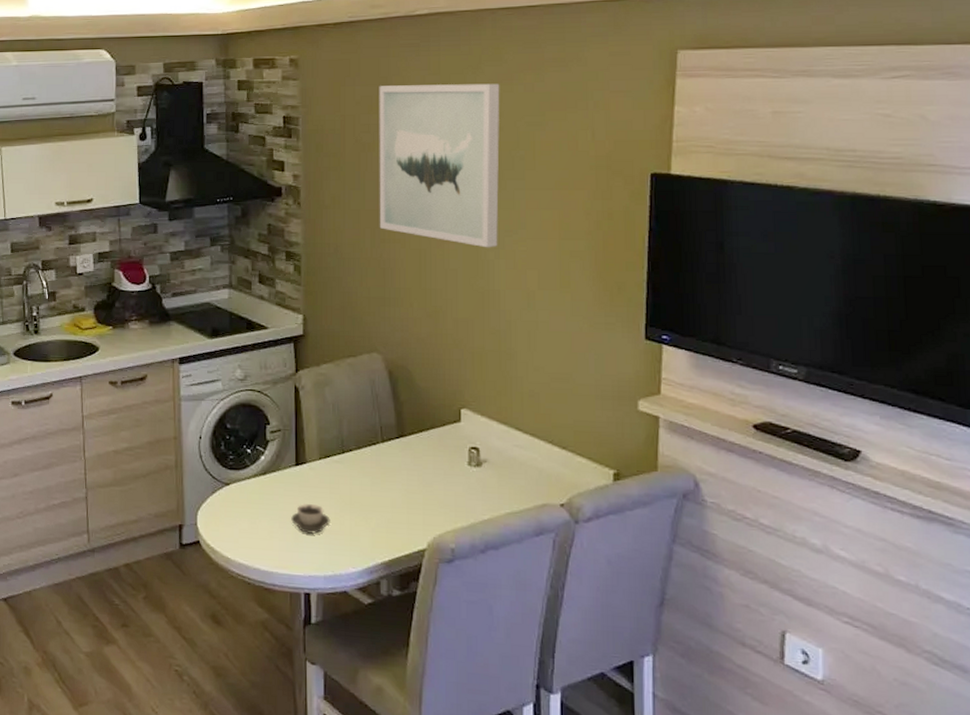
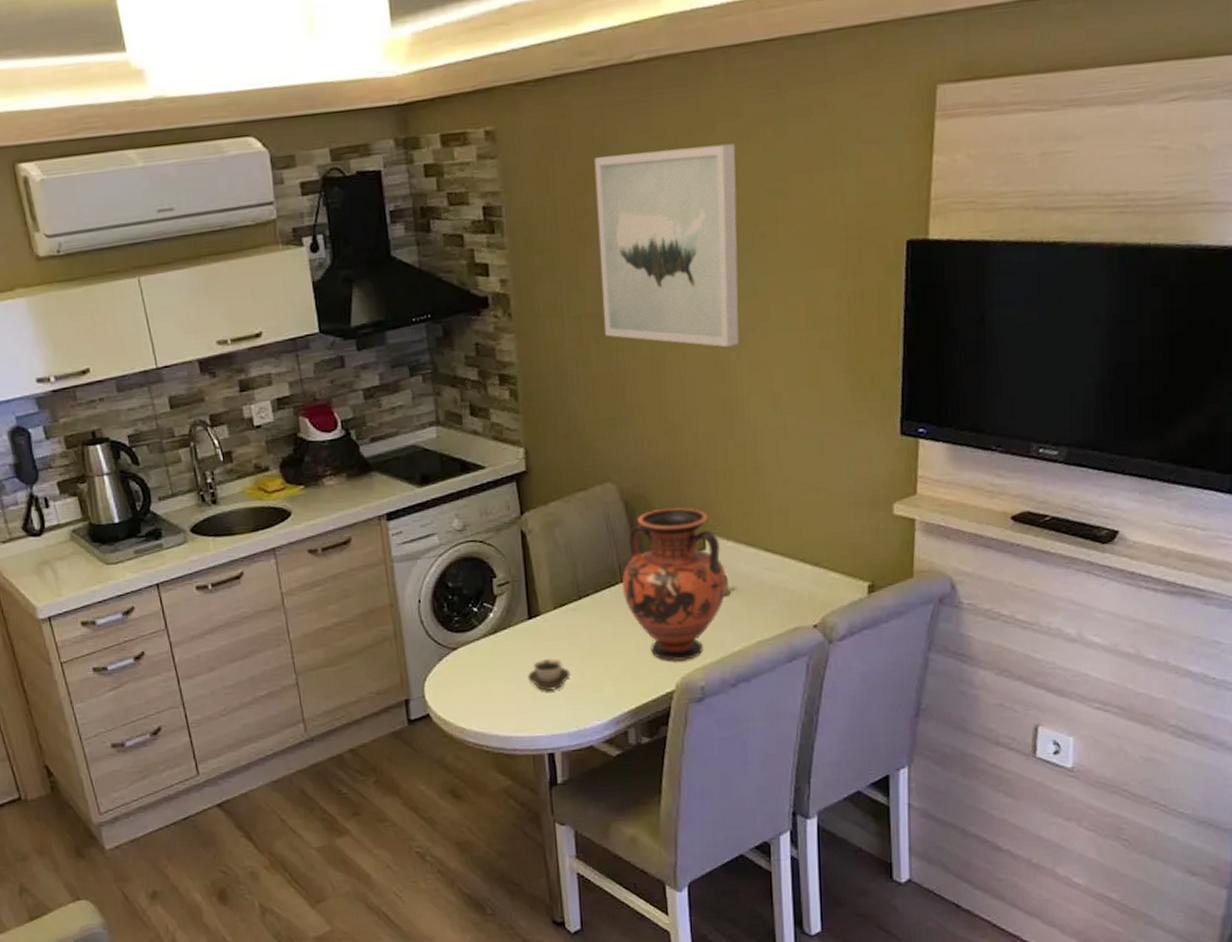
vase: none [382,381,480,522] -> present [622,507,727,661]

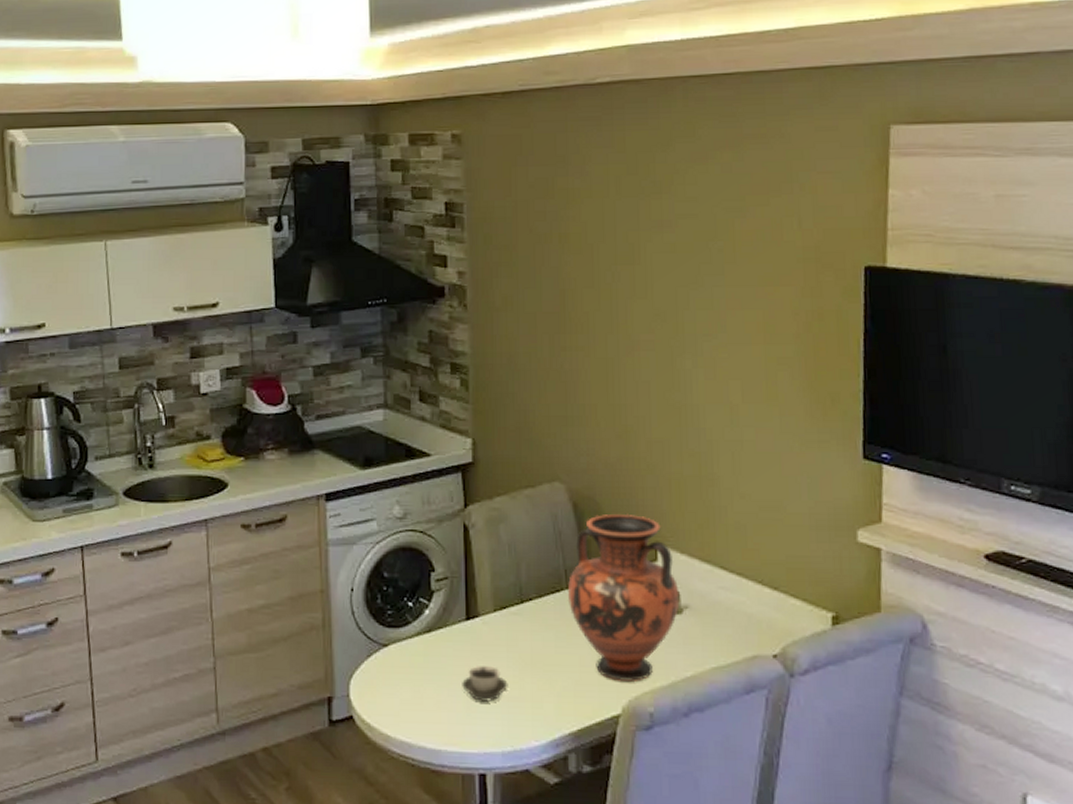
wall art: present [594,143,740,348] -> none [556,163,696,356]

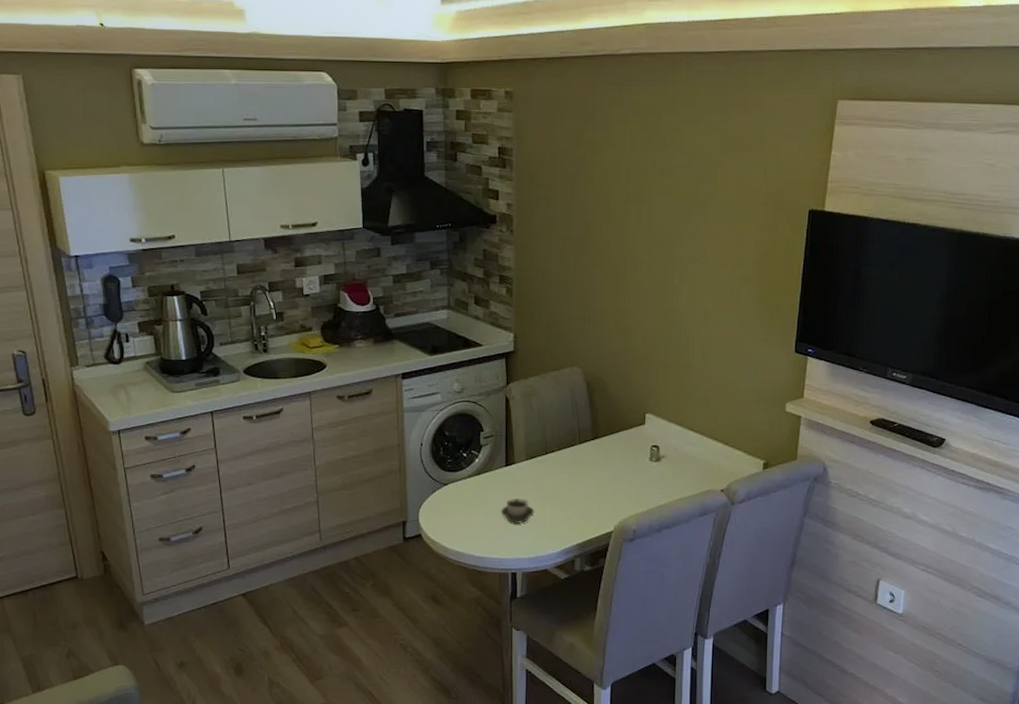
vase: present [567,513,680,681] -> none [579,390,659,508]

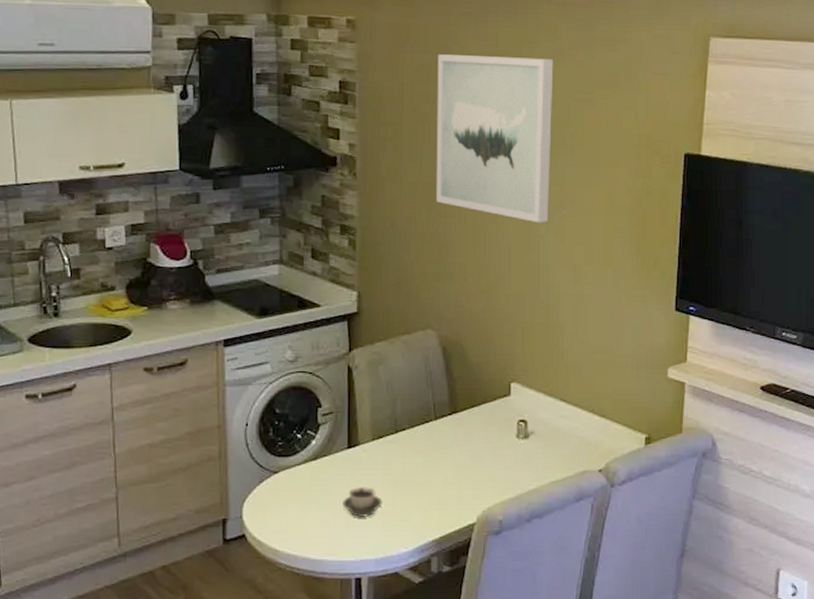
wall art: none [582,121,691,274] -> present [435,54,554,223]

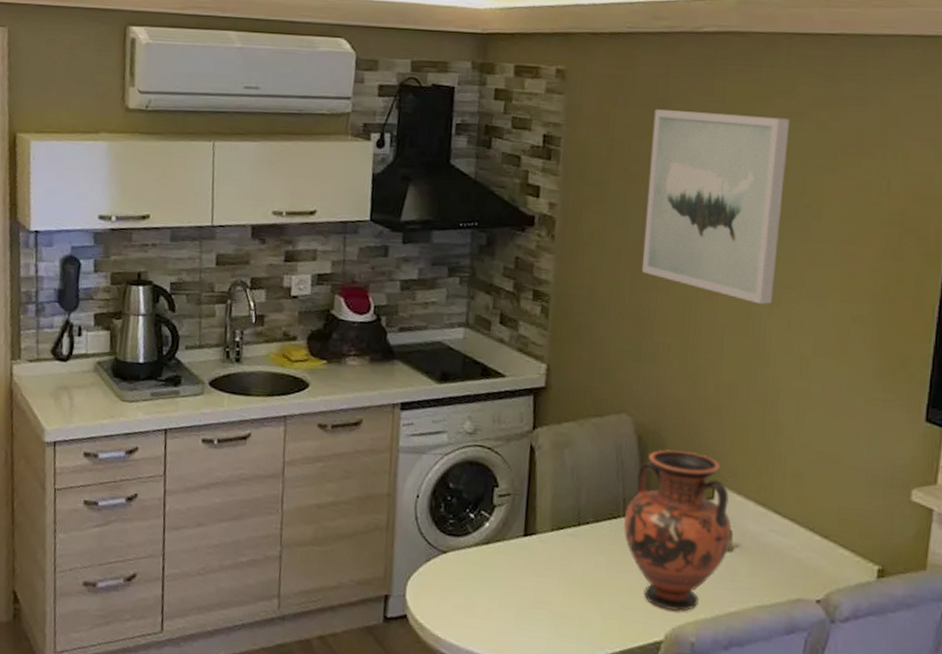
cup: present [343,487,383,518] -> none [513,580,558,616]
vase: none [435,356,527,495] -> present [623,449,732,612]

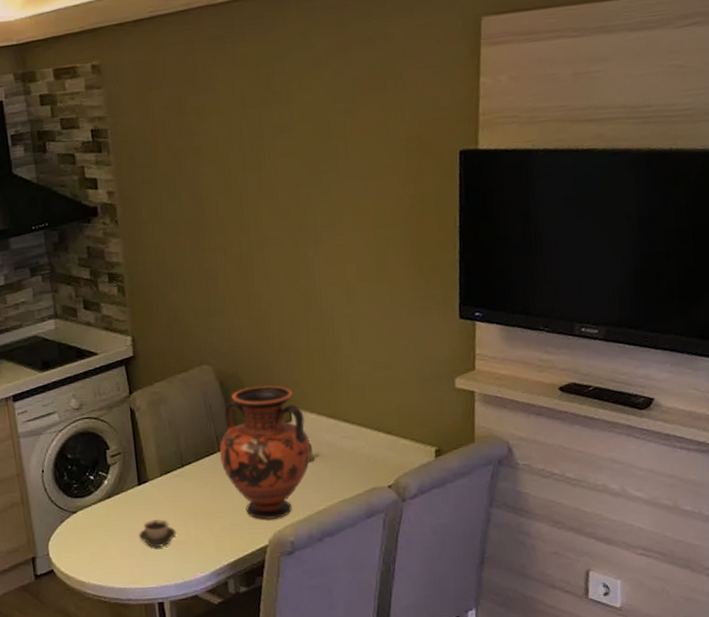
cup: none [513,580,558,616] -> present [139,519,177,548]
wall art: present [641,109,790,305] -> none [186,71,317,246]

